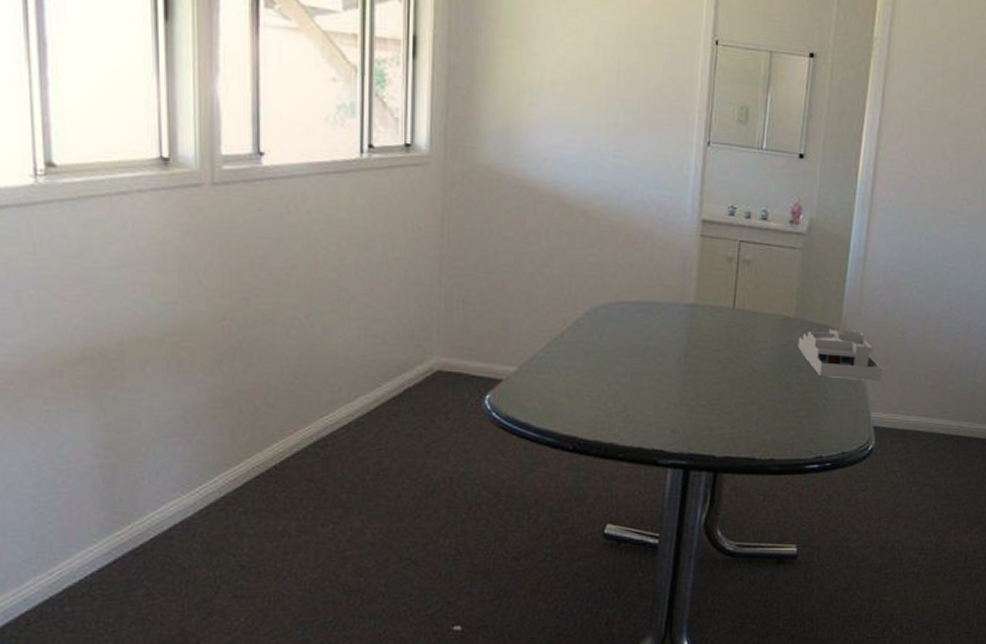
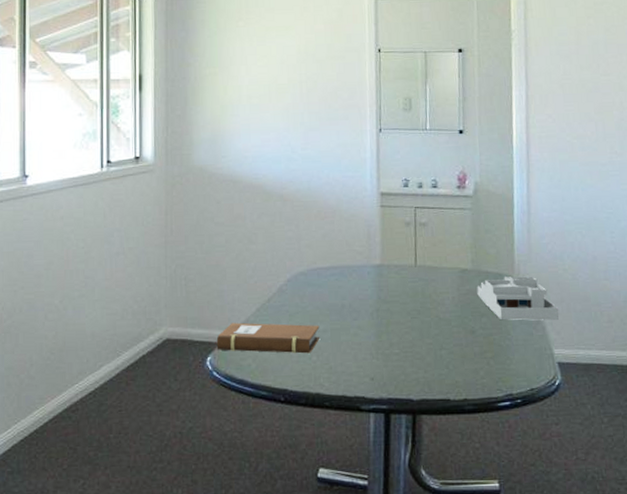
notebook: none [496,357,619,399] -> present [215,322,320,354]

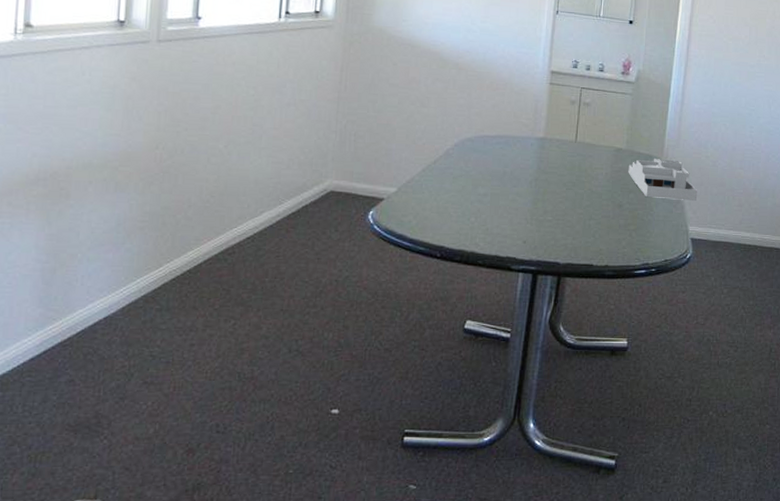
notebook: present [215,322,320,354] -> none [378,180,481,215]

